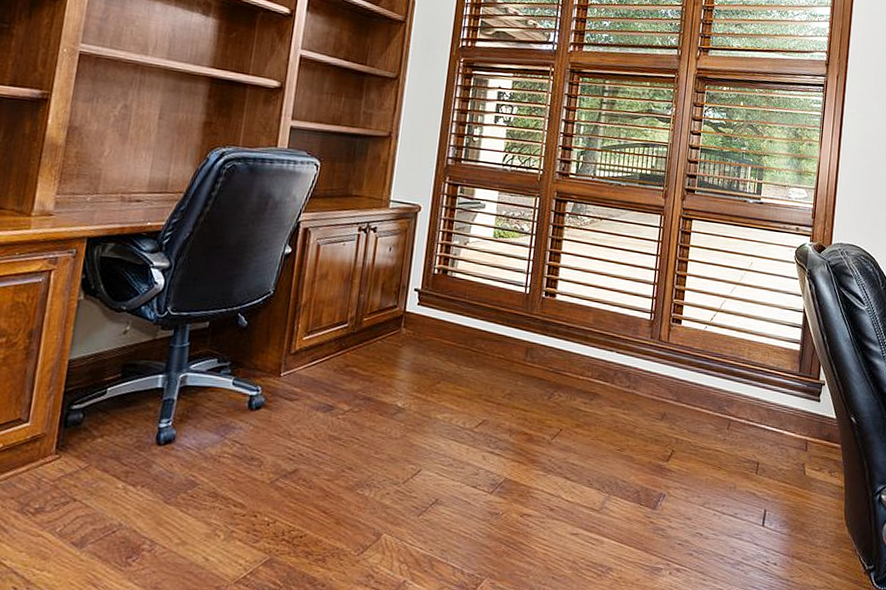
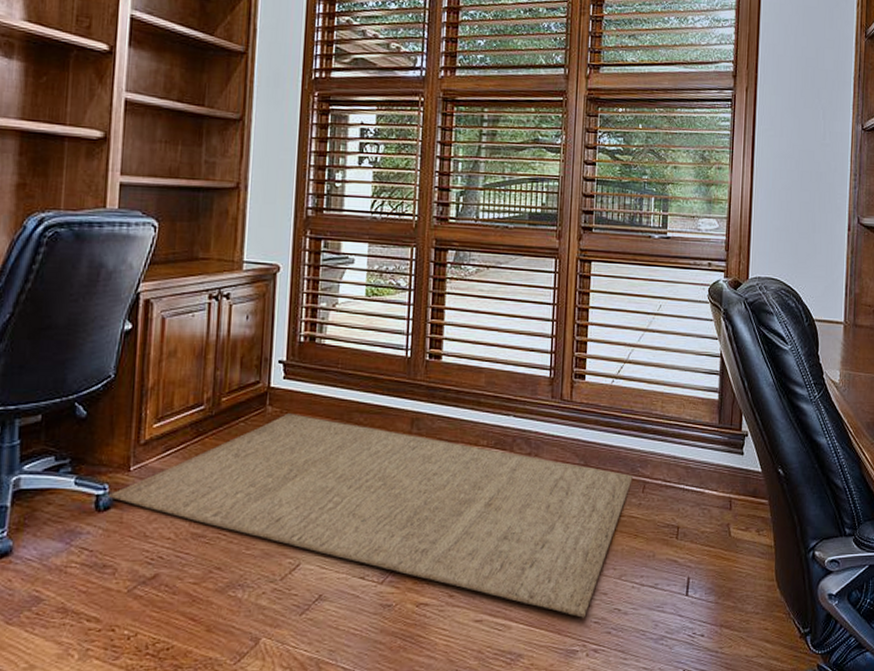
rug: none [260,336,719,539] -> present [108,413,633,618]

